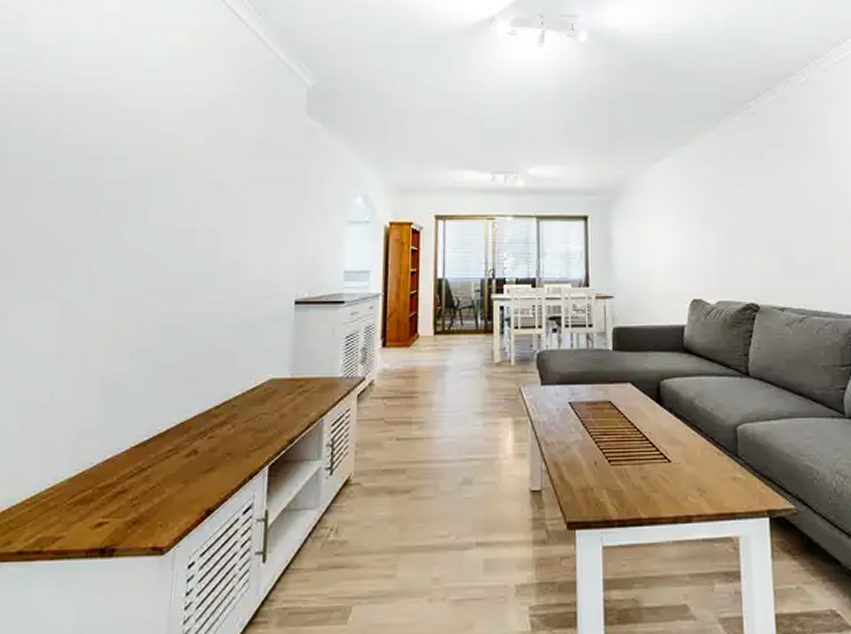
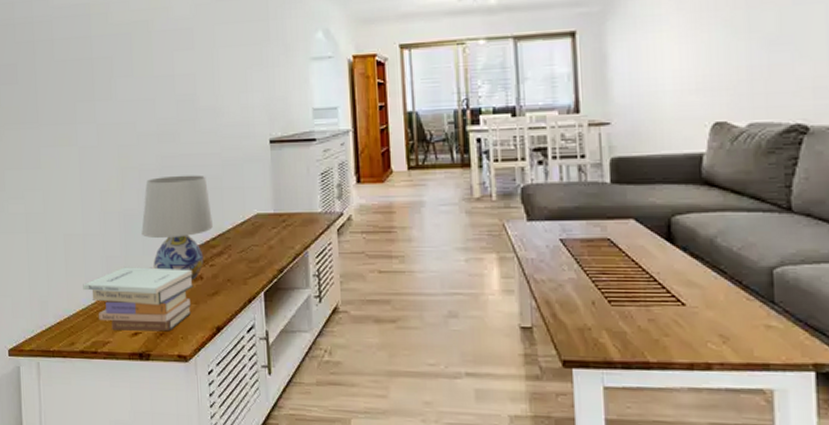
books: none [37,441,186,521] -> present [83,267,193,332]
table lamp: none [128,336,219,455] -> present [141,175,213,280]

